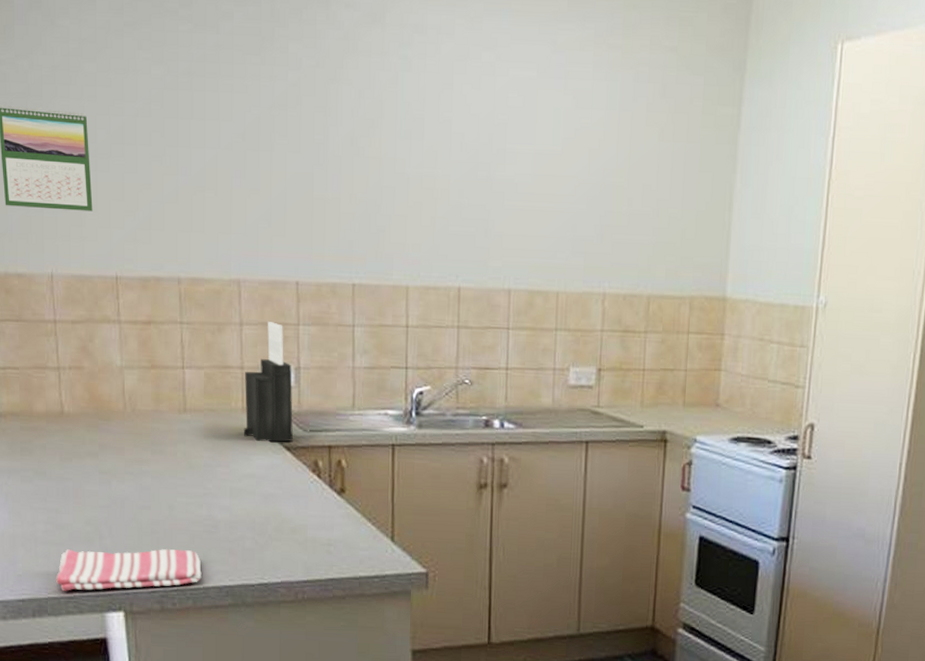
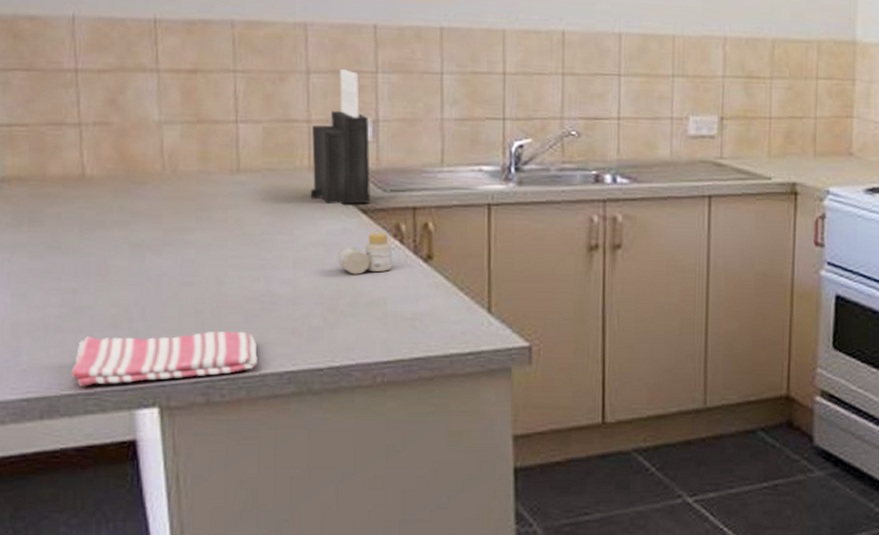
pill bottle: none [266,467,312,504] -> present [337,232,393,275]

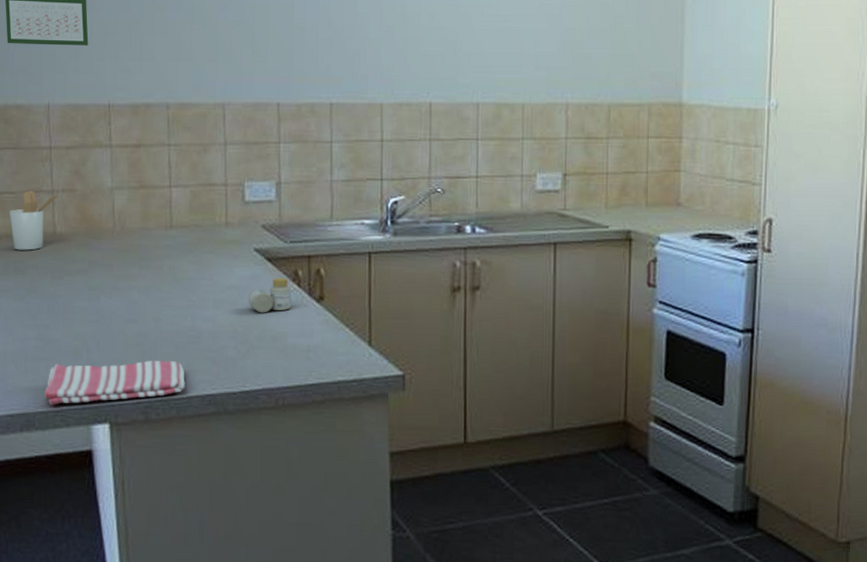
utensil holder: none [21,123,90,197] -> present [9,190,60,251]
knife block: present [310,69,370,205] -> none [226,141,274,254]

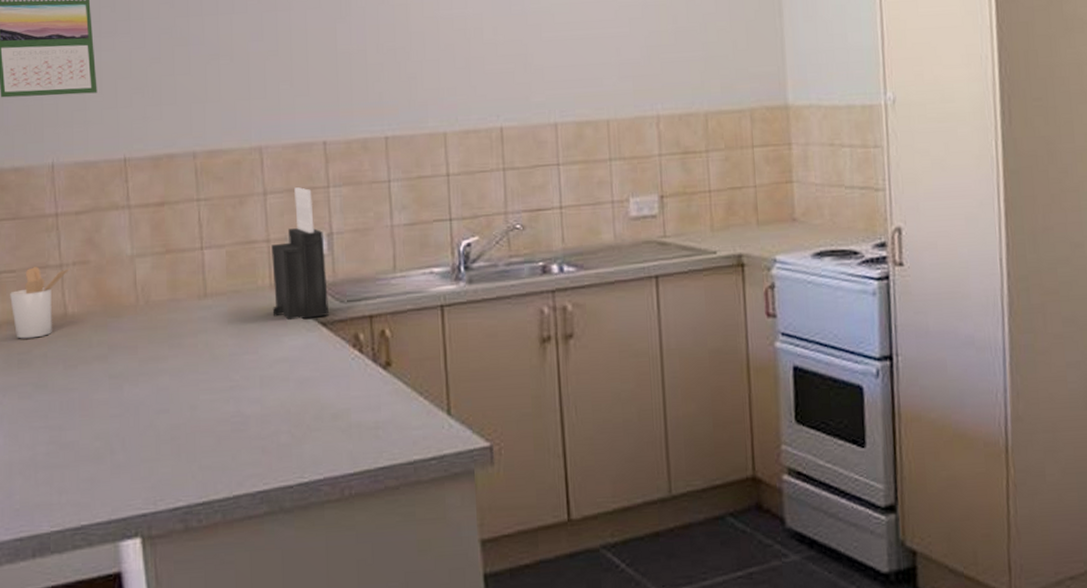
dish towel: present [44,361,185,405] -> none [60,455,231,522]
knife block: none [226,141,274,254] -> present [271,187,329,321]
pill bottle: present [248,277,292,313] -> none [301,343,354,388]

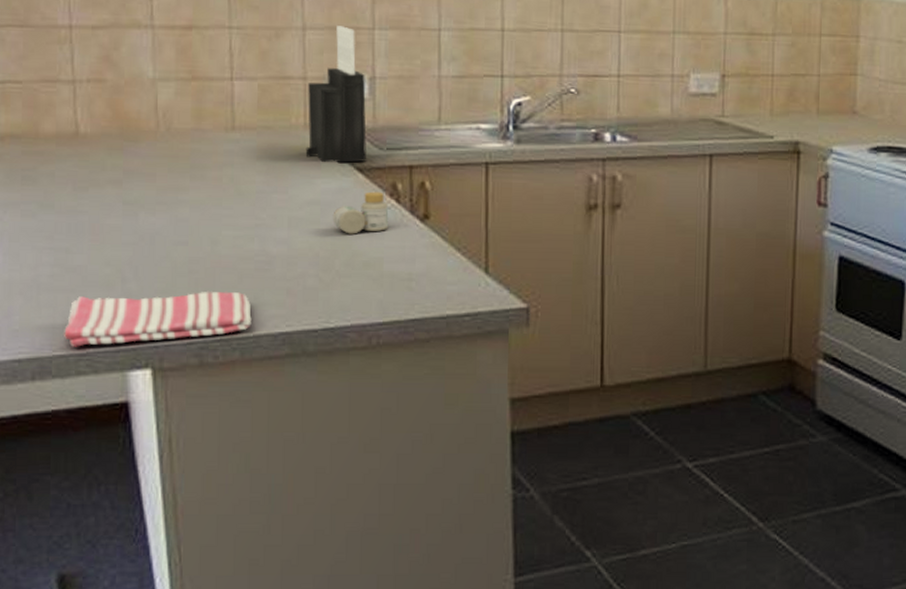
utensil holder: present [10,267,70,339] -> none [15,80,83,155]
dish towel: none [60,455,231,522] -> present [64,292,252,347]
pill bottle: none [301,343,354,388] -> present [332,191,389,234]

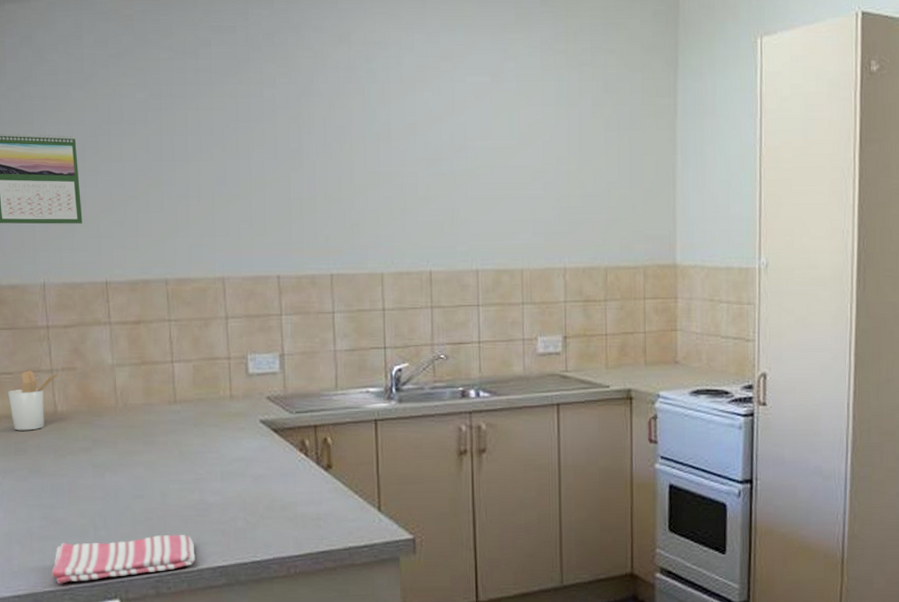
utensil holder: none [15,80,83,155] -> present [8,370,59,431]
knife block: present [305,26,367,163] -> none [232,314,280,426]
pill bottle: present [332,191,389,234] -> none [255,448,300,484]

